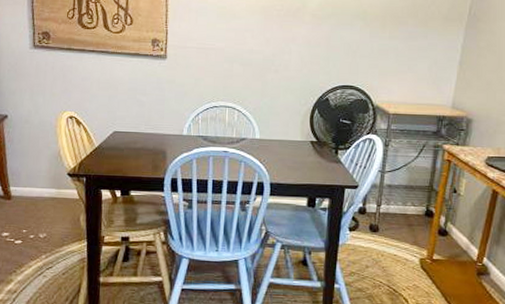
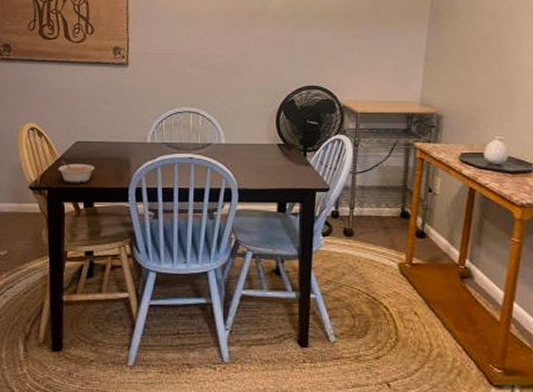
legume: none [96,150,132,172] -> present [58,161,95,183]

